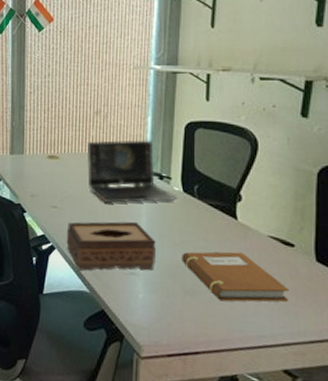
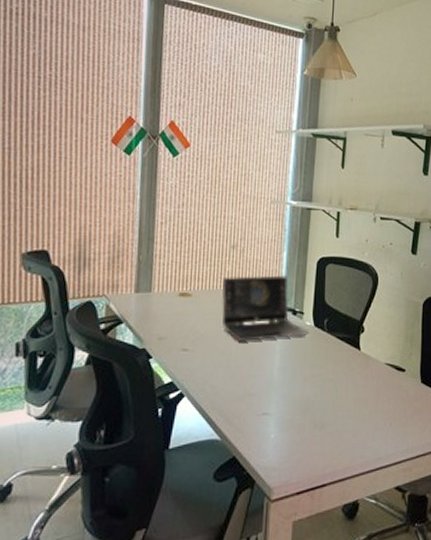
tissue box: present [66,221,156,271] -> none [197,359,288,417]
notebook: present [182,251,289,302] -> none [312,381,401,431]

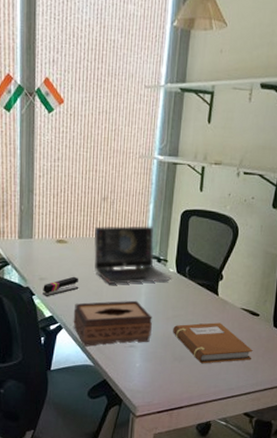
stapler: none [161,334,205,359] -> present [43,276,79,296]
tissue box: none [197,359,288,417] -> present [73,300,152,347]
notebook: none [312,381,401,431] -> present [173,322,253,364]

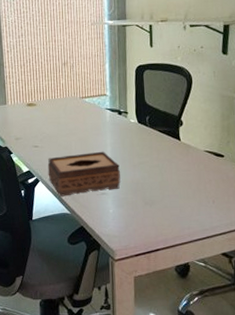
stapler: present [43,276,79,296] -> none [19,134,50,154]
laptop computer: present [94,225,171,285] -> none [58,83,133,139]
notebook: present [173,322,253,364] -> none [140,166,223,207]

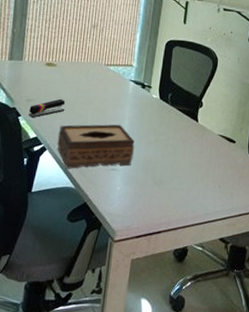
stapler: none [19,134,50,154] -> present [29,98,66,118]

